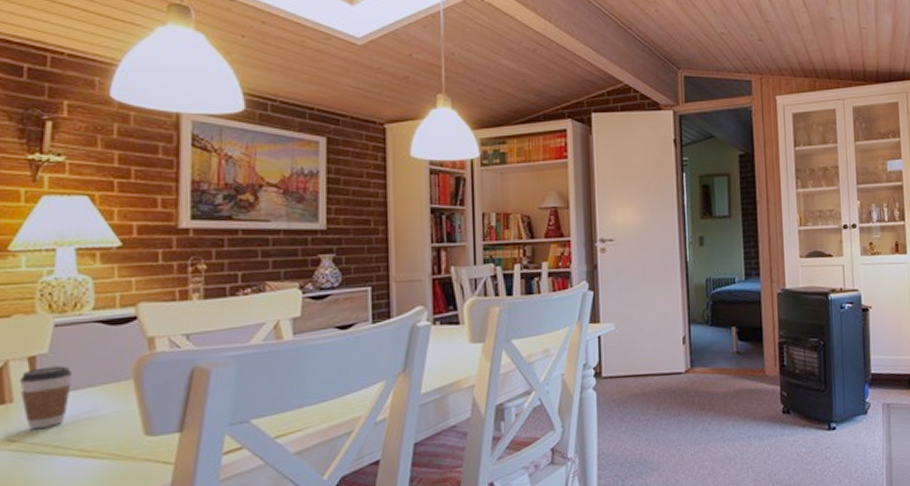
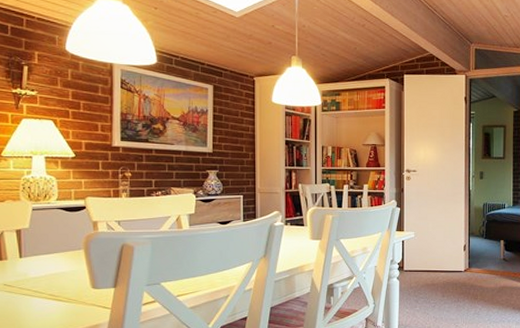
coffee cup: present [19,365,73,430] -> none [11,237,45,279]

